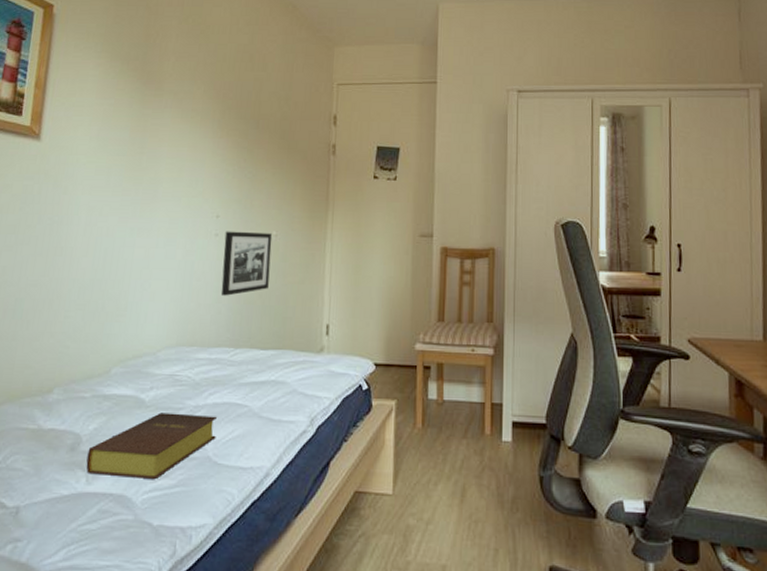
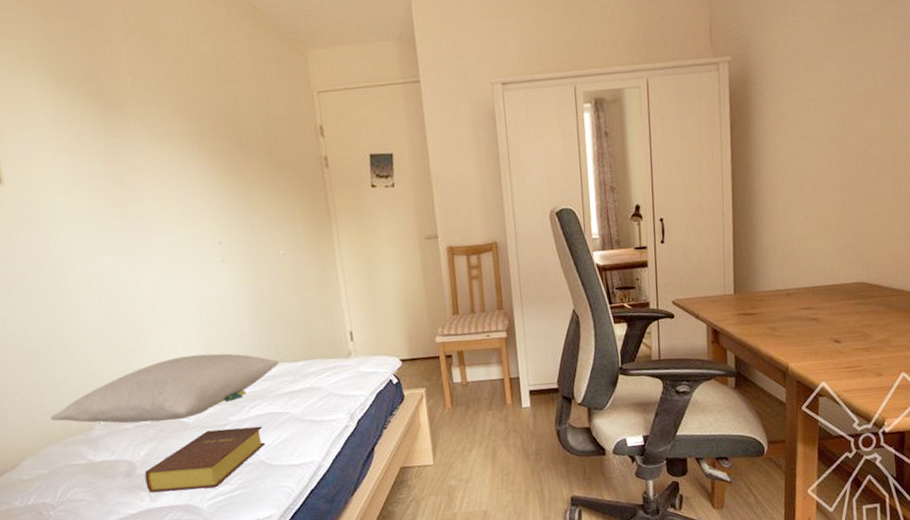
pillow: none [16,327,249,396] -> present [50,353,279,424]
picture frame: present [220,231,273,296] -> none [231,253,287,318]

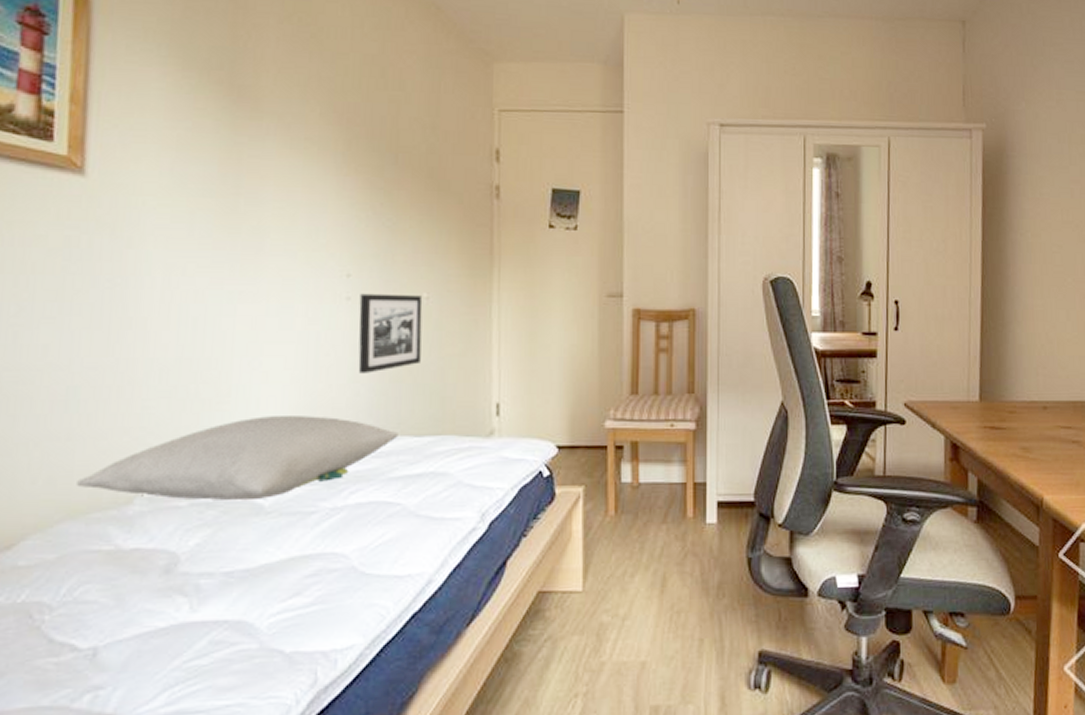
bible: present [144,426,265,493] -> none [188,518,362,600]
picture frame: none [231,253,287,318] -> present [358,293,423,373]

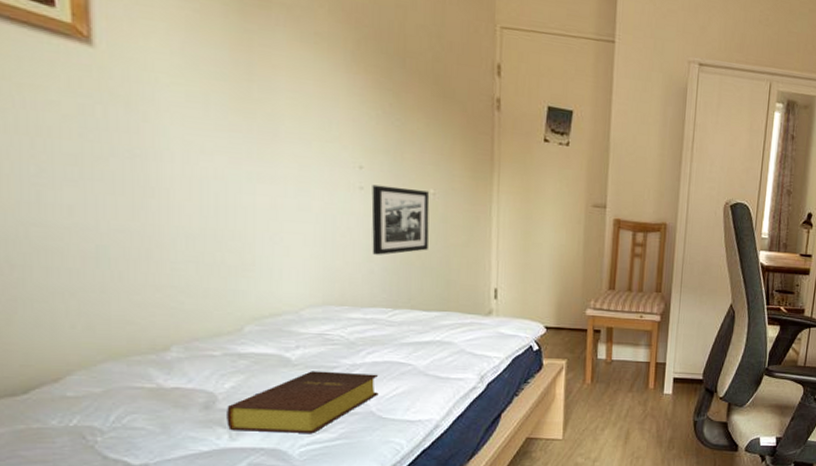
pillow: present [77,416,398,501] -> none [115,284,409,355]
bible: none [188,518,362,600] -> present [227,371,379,433]

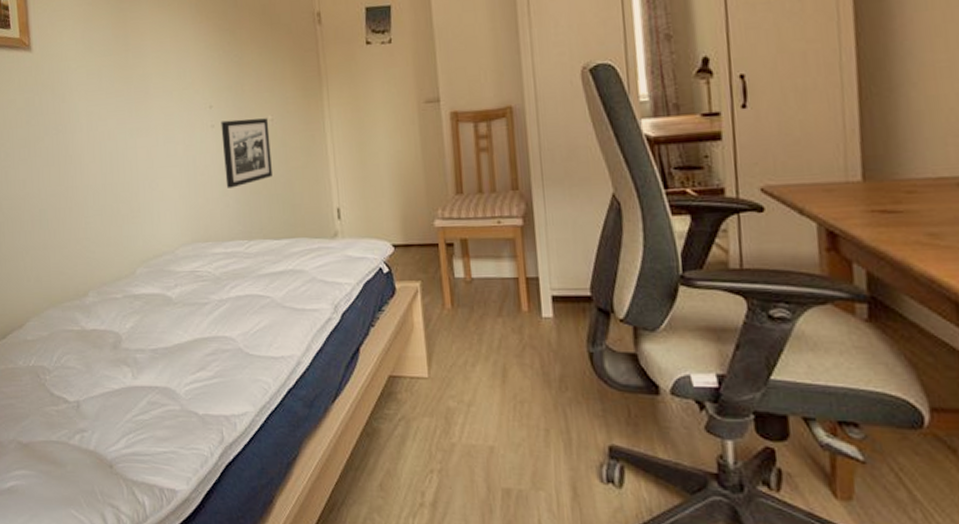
bible: present [227,371,379,433] -> none [129,308,244,371]

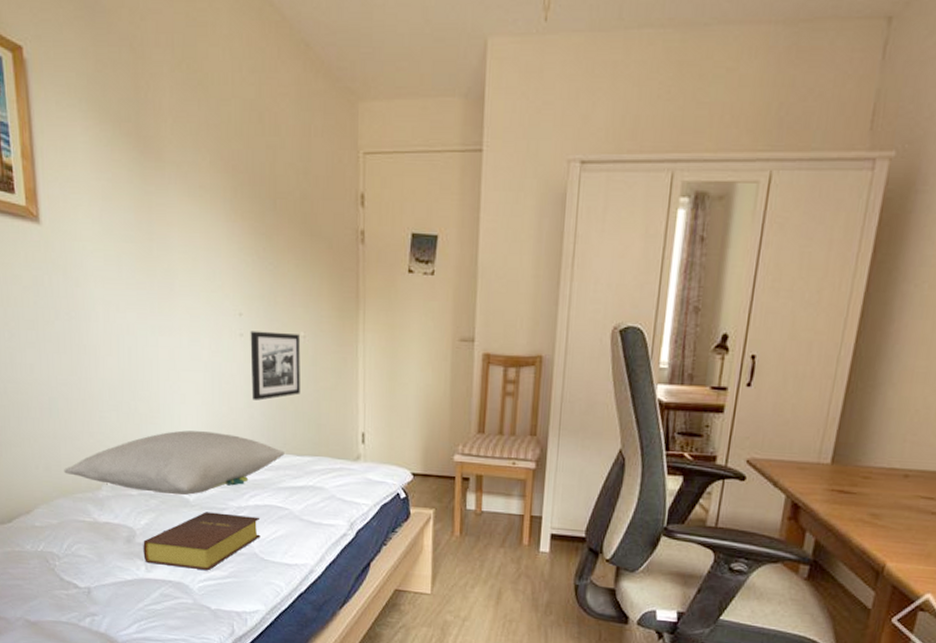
pillow: none [53,225,262,294] -> present [64,430,285,496]
bible: none [129,308,244,371] -> present [143,512,261,570]

